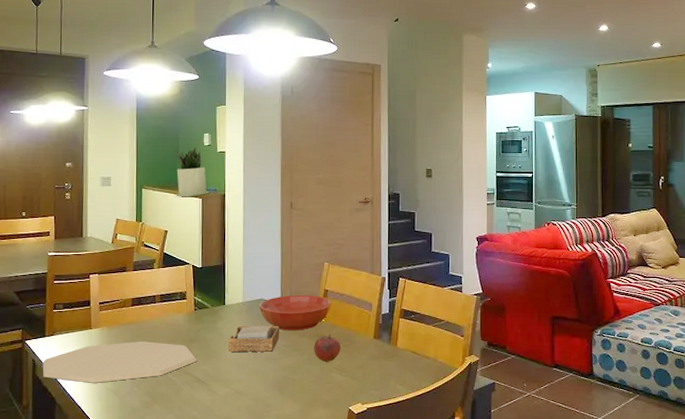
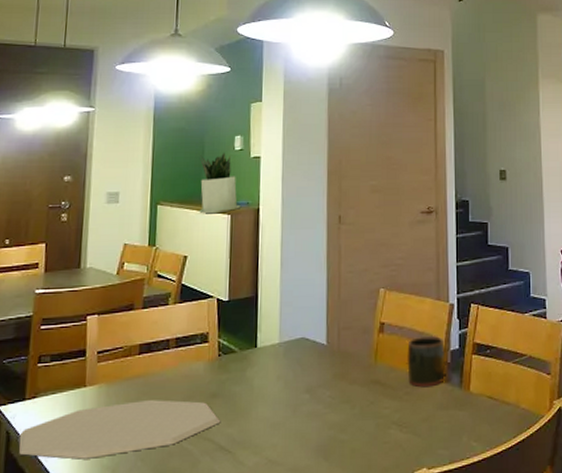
napkin holder: present [228,325,280,352] -> none [260,371,325,408]
bowl: present [259,294,332,331] -> none [300,329,390,377]
fruit: present [314,334,340,362] -> none [367,379,400,416]
mug: none [346,302,378,342] -> present [407,336,446,387]

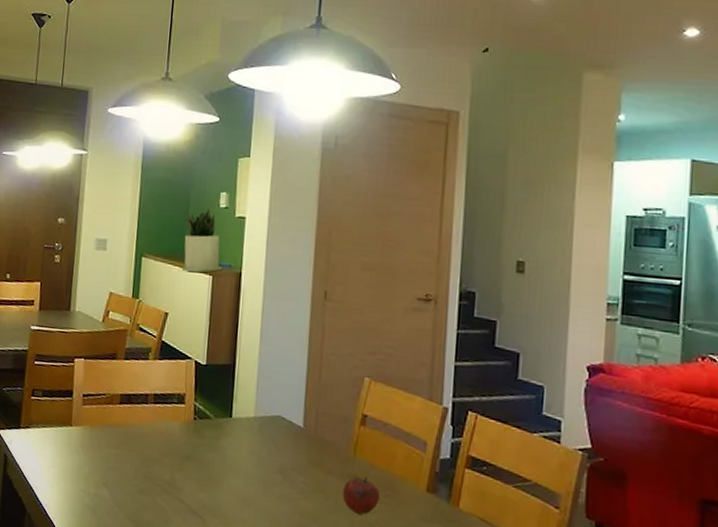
placemat: present [18,400,221,460] -> none [14,446,194,499]
fruit: none [367,379,400,416] -> present [343,476,380,515]
mug: present [407,336,446,387] -> none [389,437,434,495]

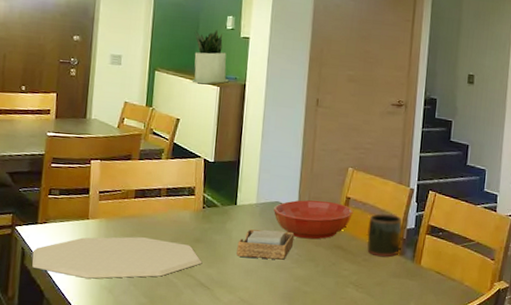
placemat: none [14,446,194,499] -> present [32,236,203,279]
napkin holder: none [232,448,300,489] -> present [236,229,295,260]
bowl: none [275,415,372,466] -> present [274,200,354,240]
fruit: present [343,476,380,515] -> none [329,246,359,276]
mug: none [389,437,434,495] -> present [367,213,402,258]

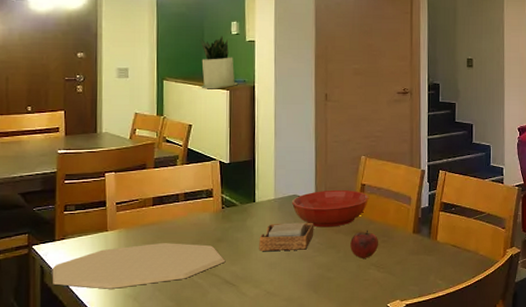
fruit: none [329,246,359,276] -> present [350,230,378,259]
mug: present [367,213,402,258] -> none [384,196,417,237]

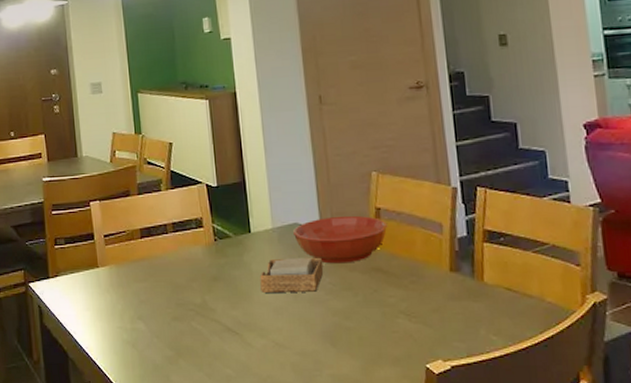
placemat: present [52,243,226,289] -> none [49,281,225,333]
planter: present [199,36,238,89] -> none [170,36,217,101]
fruit: present [350,230,378,259] -> none [370,267,406,304]

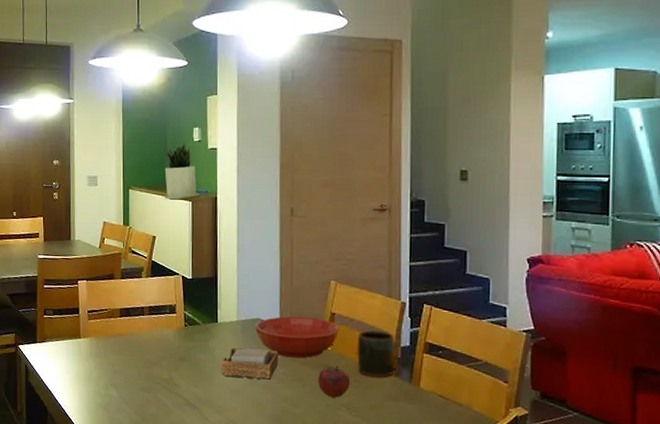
planter: none [170,36,217,101] -> present [162,143,200,200]
fruit: none [370,267,406,304] -> present [318,365,350,398]
mug: none [408,222,454,276] -> present [357,330,396,378]

